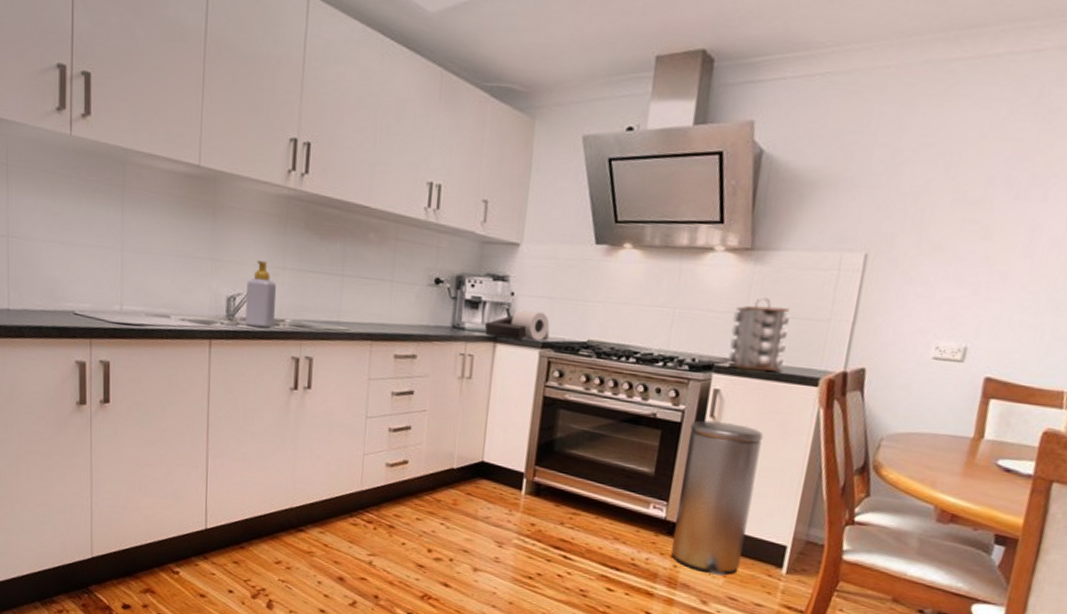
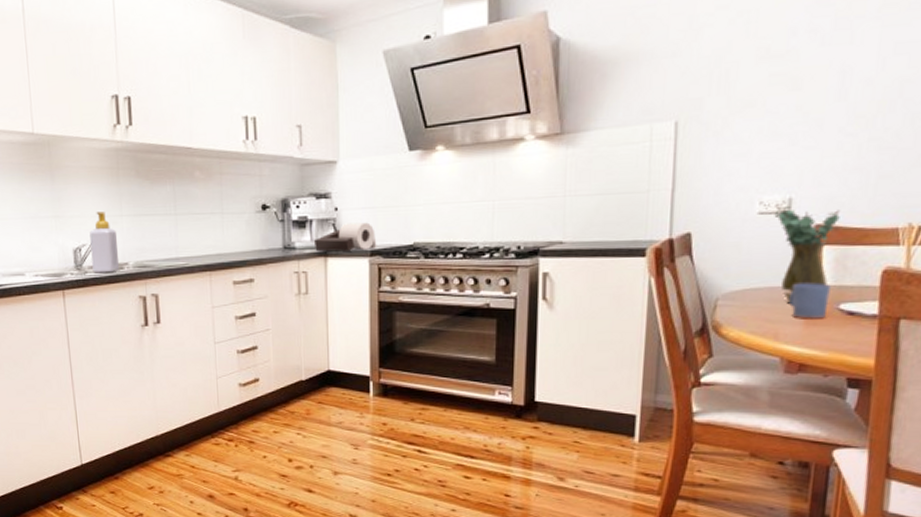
pedal bin: present [671,420,763,577] -> none [522,303,597,453]
spice rack: present [728,296,790,373] -> none [552,177,609,251]
vase: none [944,351,1012,453] -> present [774,204,841,304]
mug: none [950,433,993,472] -> present [789,282,831,319]

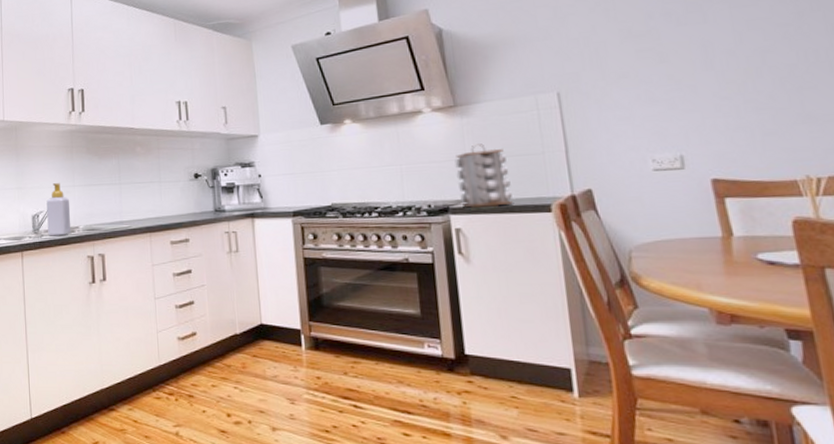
paper towel holder: present [313,222,377,252] -> none [241,187,299,214]
spice rack: none [552,177,609,251] -> present [455,142,513,208]
vase: present [774,204,841,304] -> none [668,161,739,255]
mug: present [789,282,831,319] -> none [703,233,746,270]

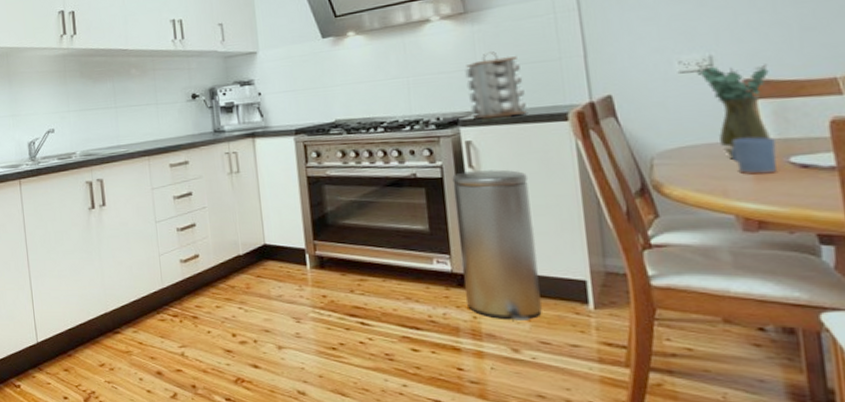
soap bottle: present [46,183,70,236] -> none [42,109,68,163]
pedal bin: none [443,257,529,409] -> present [452,170,542,322]
vase: none [668,161,739,255] -> present [695,62,771,160]
mug: none [703,233,746,270] -> present [731,136,778,175]

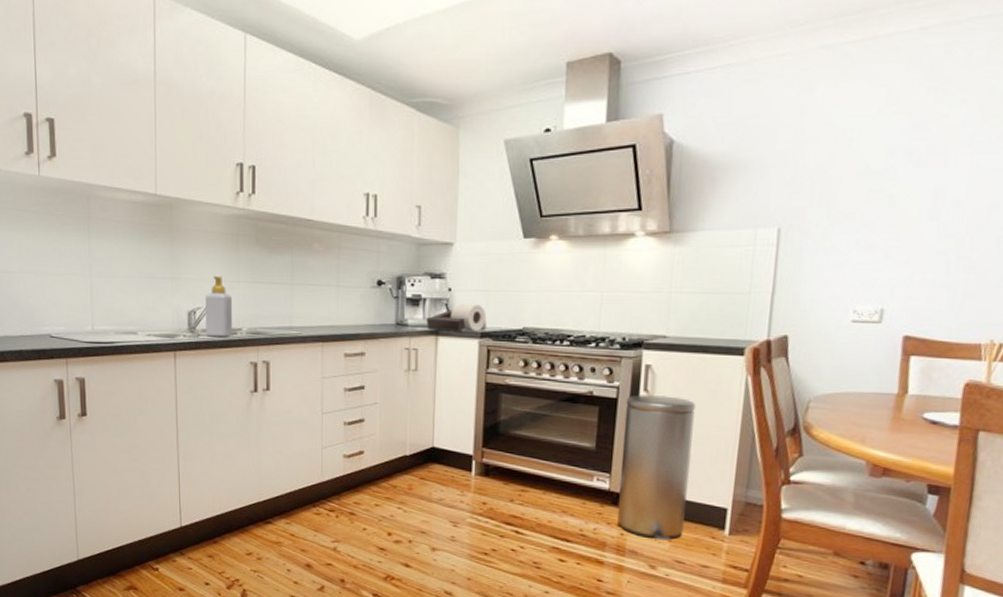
soap bottle: none [42,109,68,163] -> present [205,276,232,337]
paper towel holder: none [241,104,301,133] -> present [425,304,488,331]
spice rack: present [465,50,527,119] -> none [656,275,712,347]
vase: present [695,62,771,160] -> none [866,314,928,410]
mug: present [731,136,778,175] -> none [877,390,916,426]

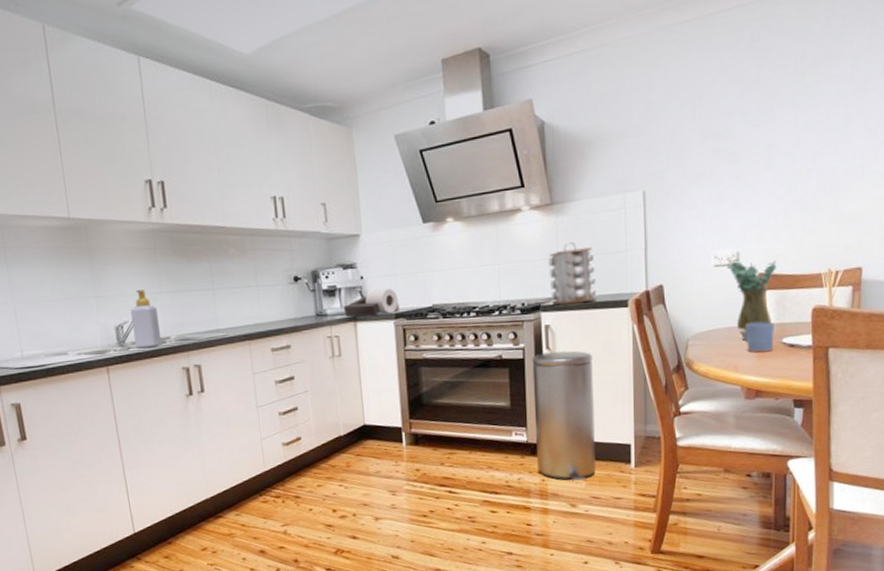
spice rack: none [656,275,712,347] -> present [548,241,596,305]
vase: none [866,314,928,410] -> present [727,258,777,341]
mug: none [877,390,916,426] -> present [744,321,774,353]

